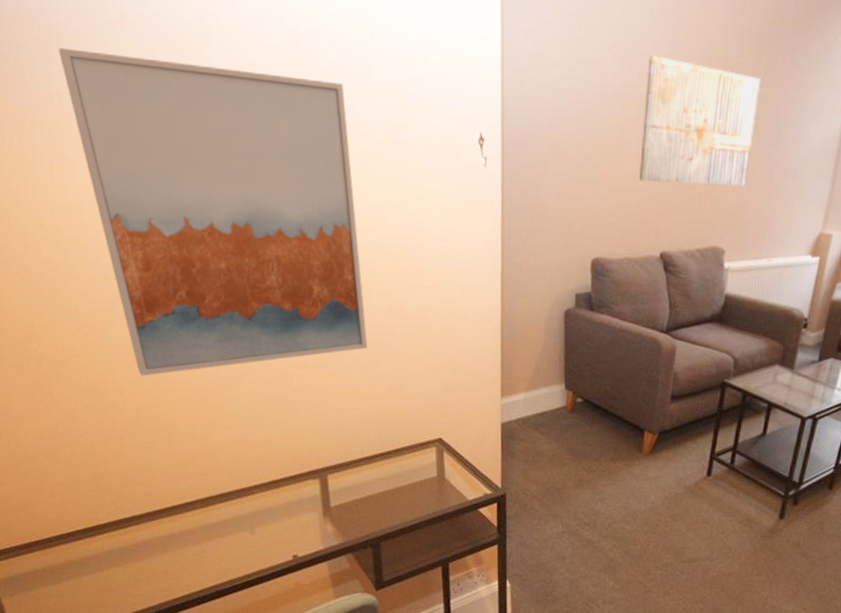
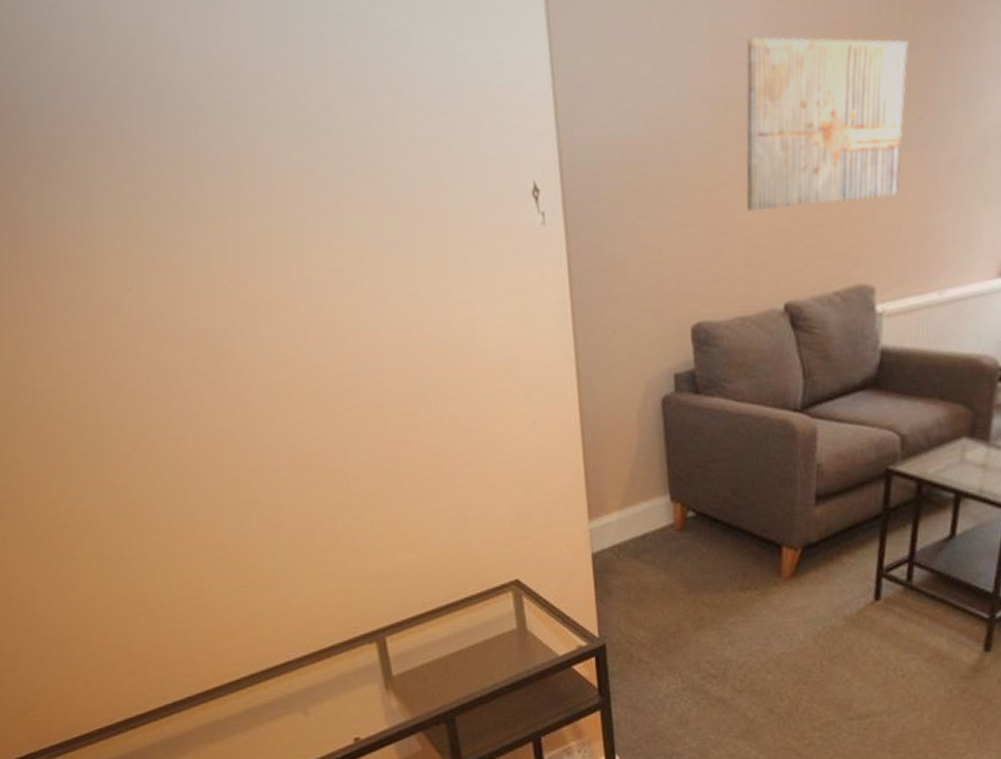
wall art: present [58,47,368,376] -> none [47,148,420,537]

